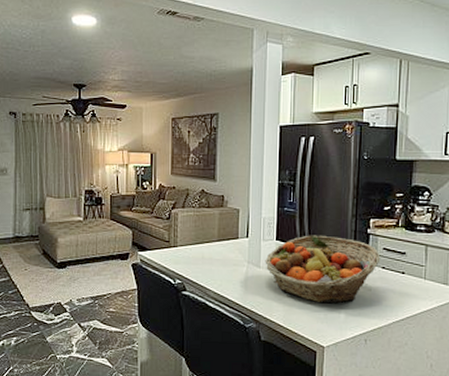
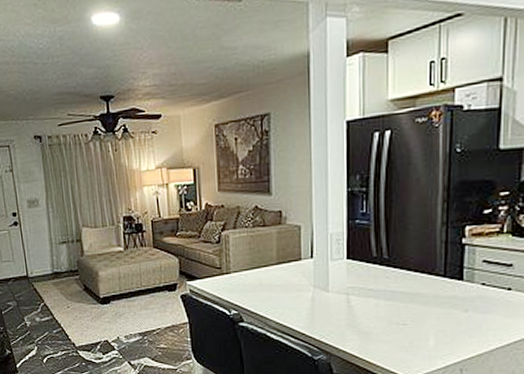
fruit basket: present [265,235,381,304] -> none [334,249,480,330]

